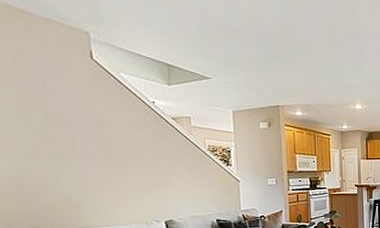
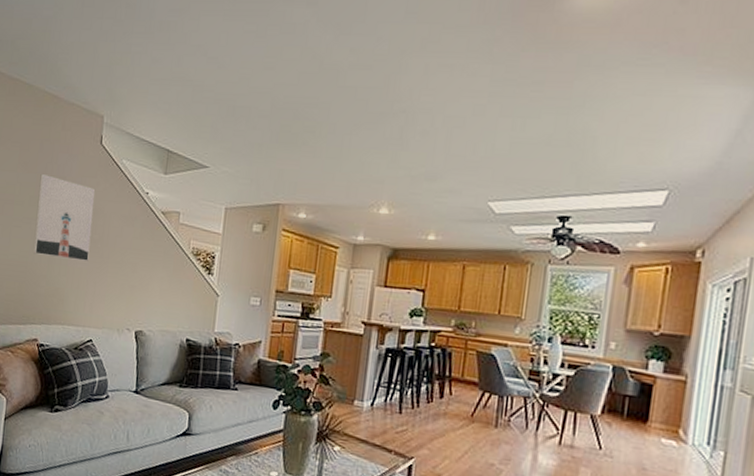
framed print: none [21,89,100,168] -> present [34,174,96,261]

